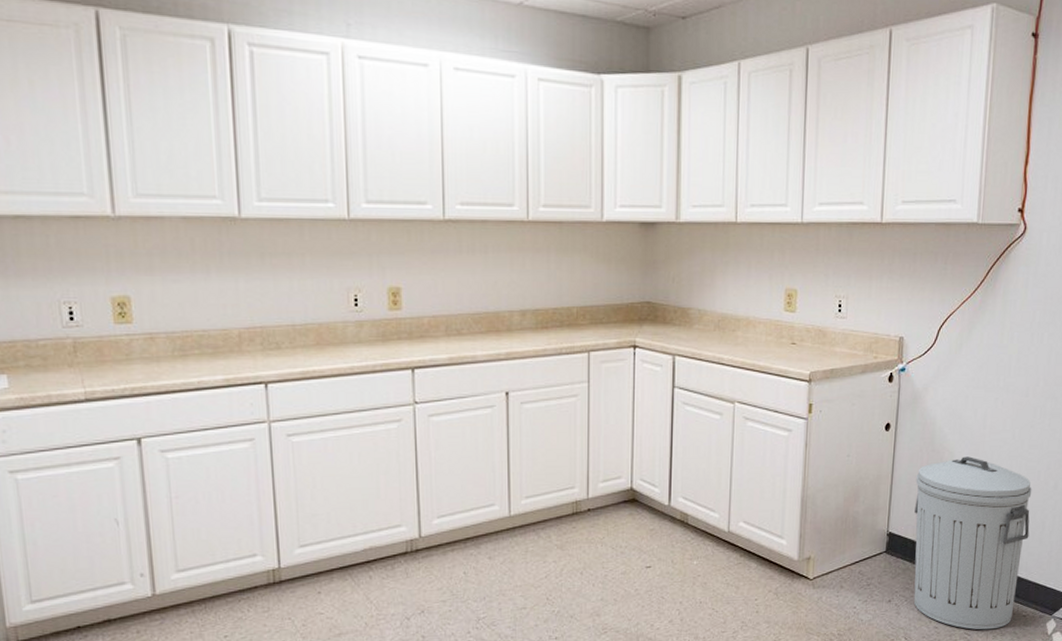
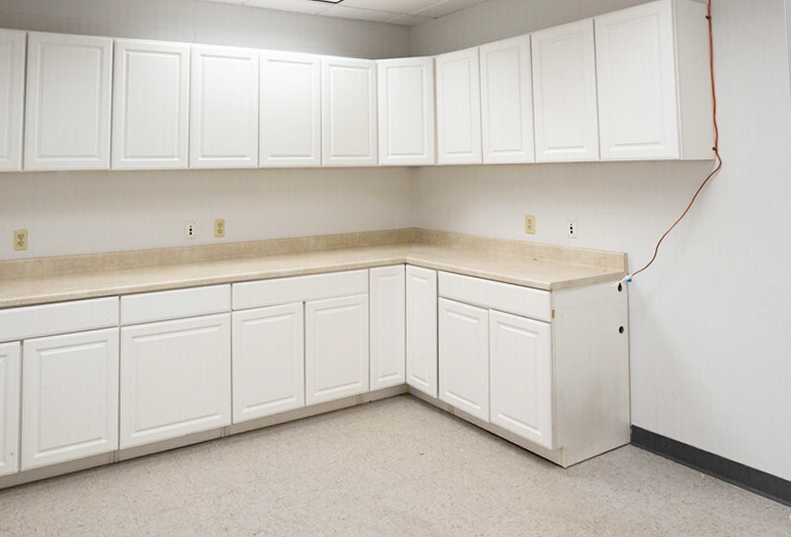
trash can: present [913,456,1032,630] -> none [651,356,761,521]

